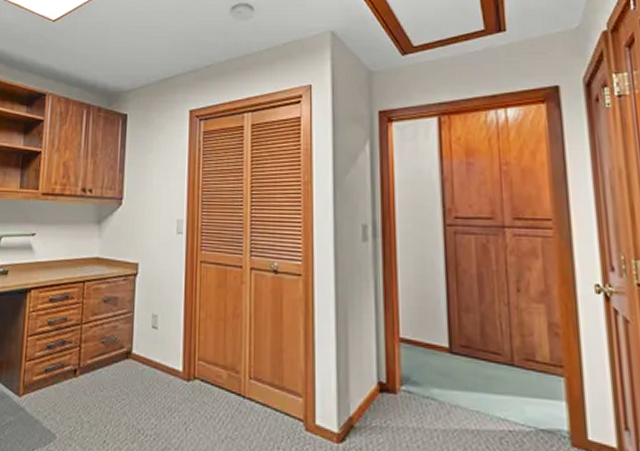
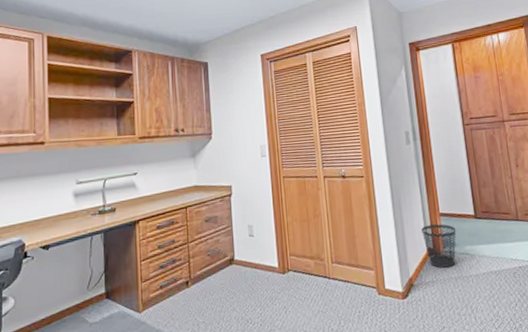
wastebasket: none [372,351,421,413] -> present [421,224,456,268]

